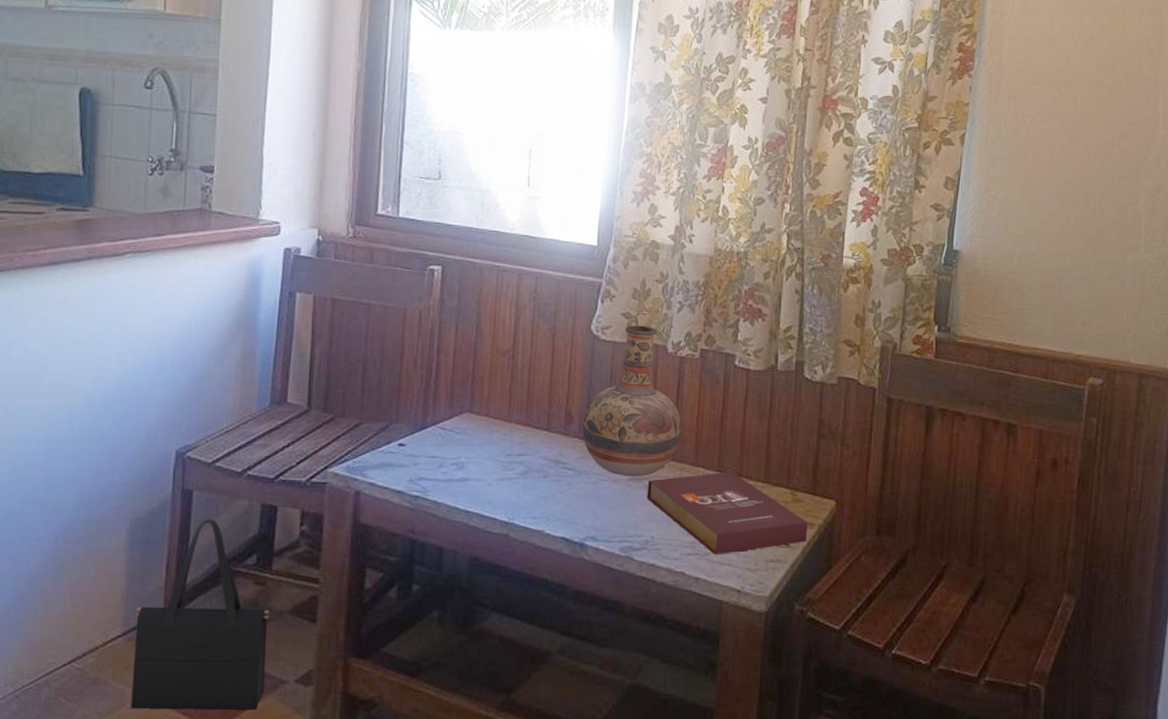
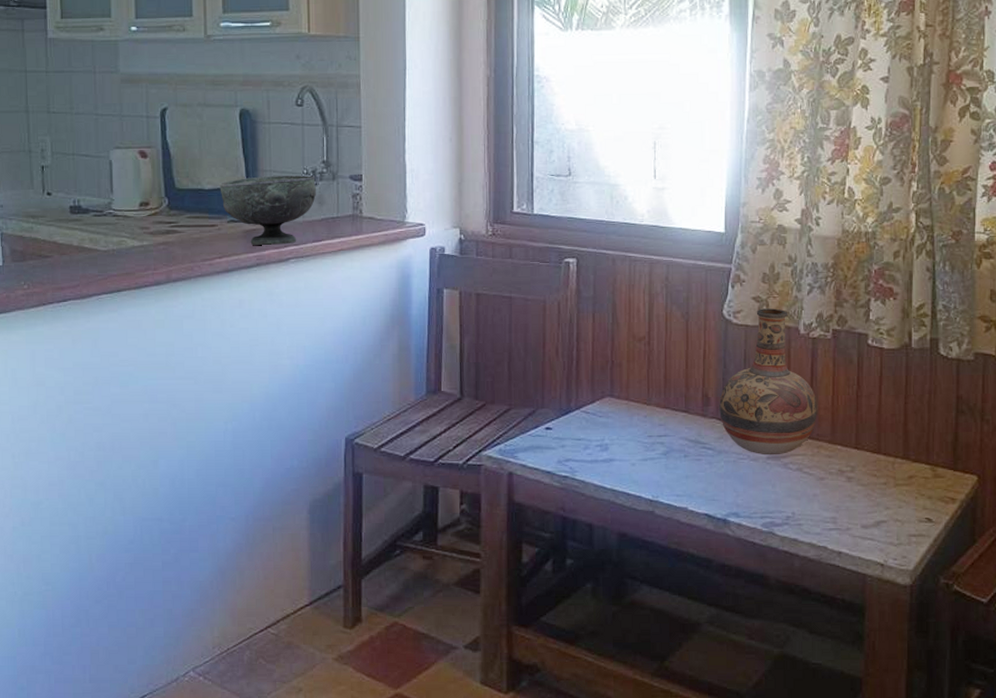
bowl: none [49,162,162,238] -> present [218,175,317,246]
tote bag: present [131,518,270,710] -> none [319,498,438,673]
book: present [647,471,808,555] -> none [786,448,950,530]

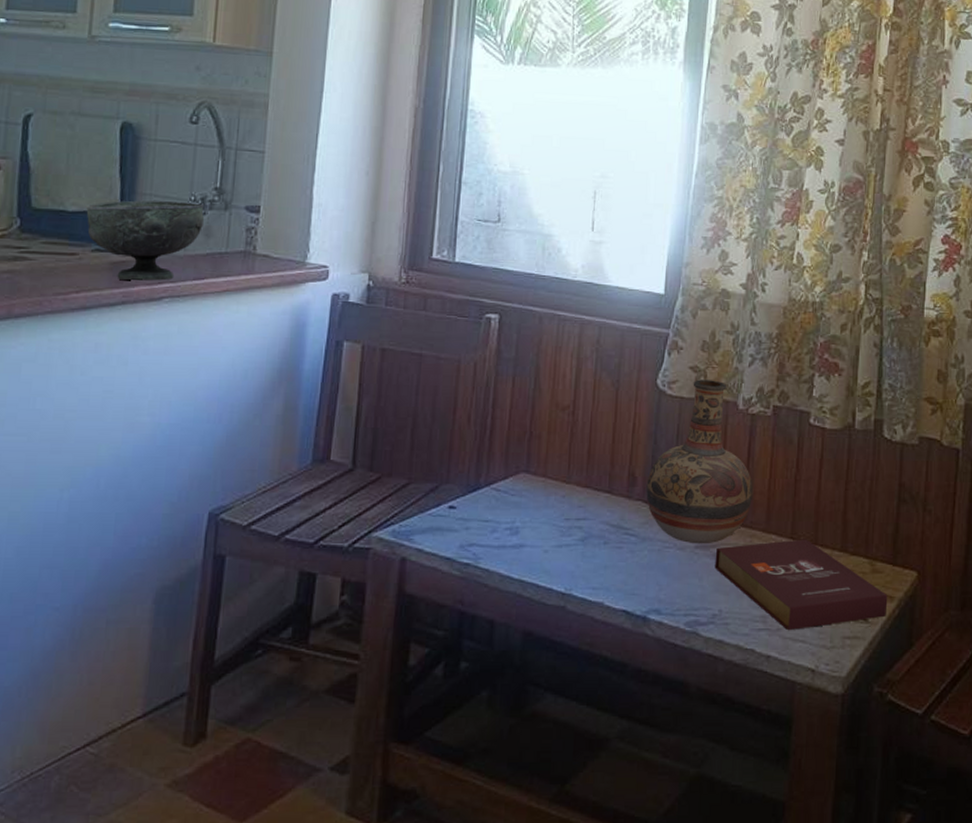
book: none [786,448,950,530] -> present [714,539,888,631]

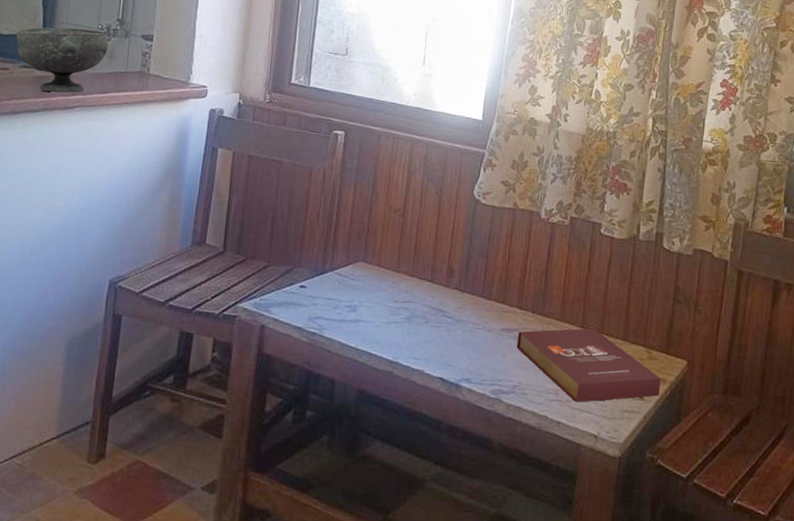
vase: present [646,379,753,544] -> none [461,192,551,328]

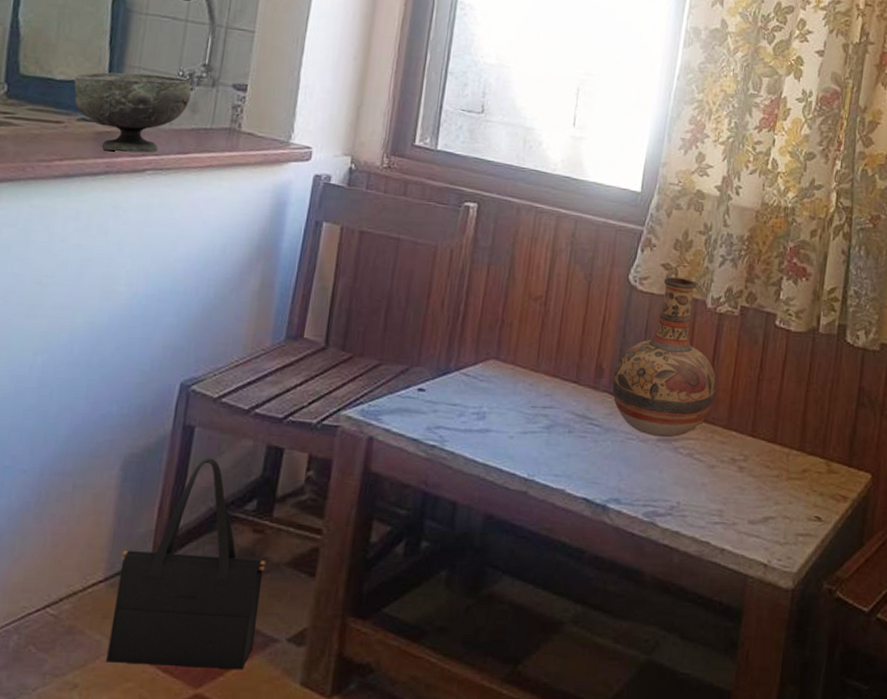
tote bag: none [61,340,182,512] -> present [106,457,266,670]
vase: none [461,192,551,328] -> present [612,277,717,438]
book: present [516,328,661,403] -> none [675,437,842,526]

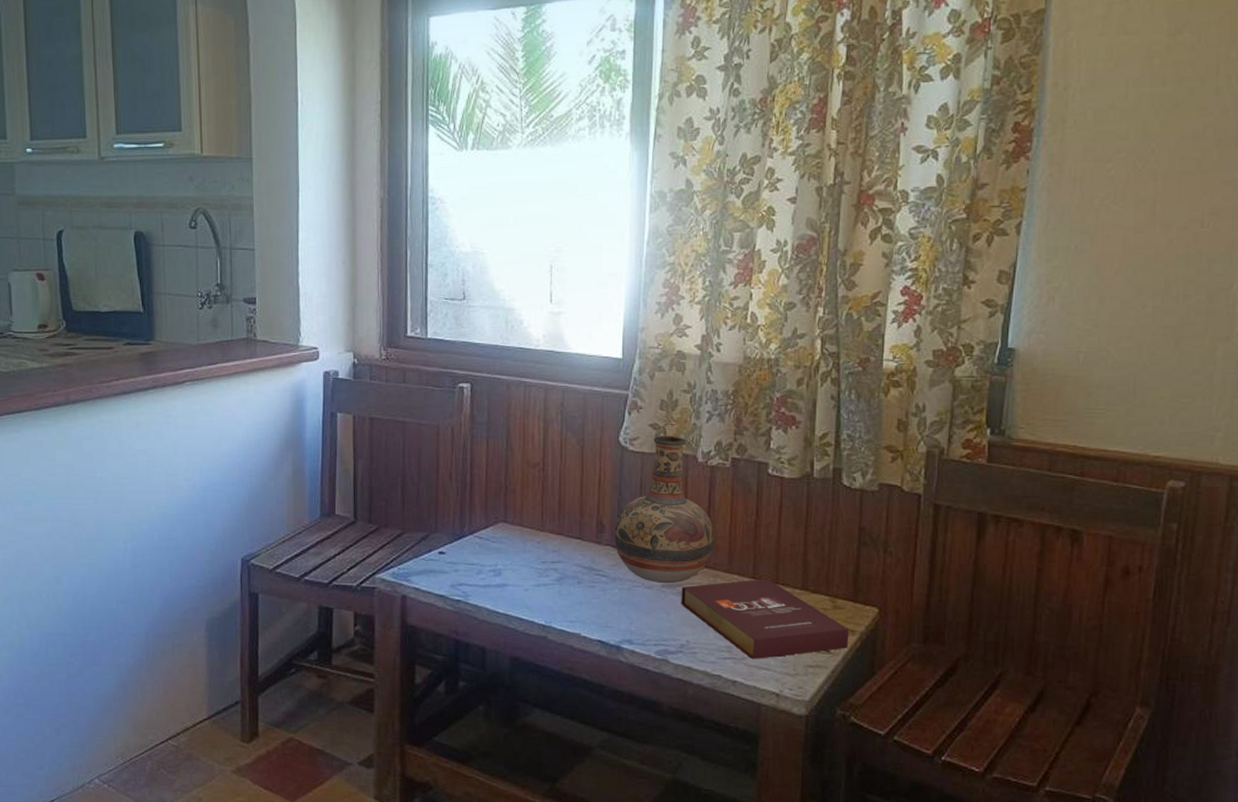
bowl: present [73,72,192,154] -> none [114,297,211,369]
tote bag: present [106,457,266,670] -> none [217,618,333,788]
book: none [675,437,842,526] -> present [681,578,849,660]

